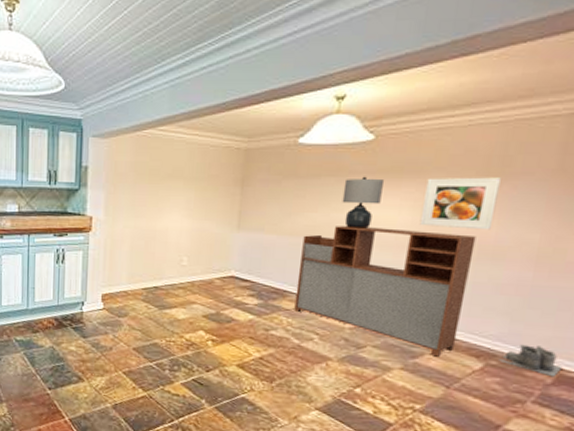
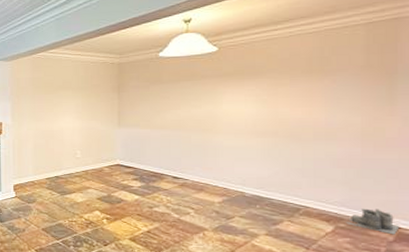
storage cabinet: present [294,226,476,357] -> none [171,119,310,223]
lamp: present [342,176,385,229] -> none [199,79,231,120]
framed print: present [419,177,501,230] -> none [263,74,322,116]

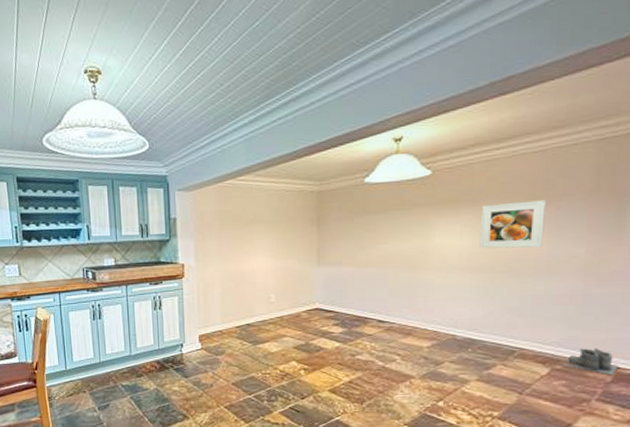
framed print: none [263,74,322,116] -> present [479,200,546,249]

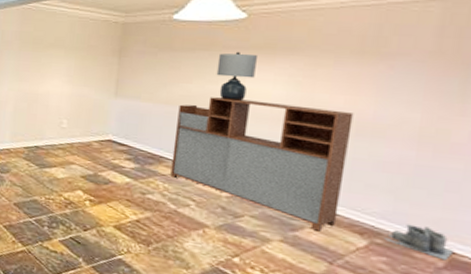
storage cabinet: none [376,253,530,366] -> present [170,97,354,232]
lamp: none [409,208,445,256] -> present [216,51,259,101]
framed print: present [479,200,546,249] -> none [294,55,376,108]

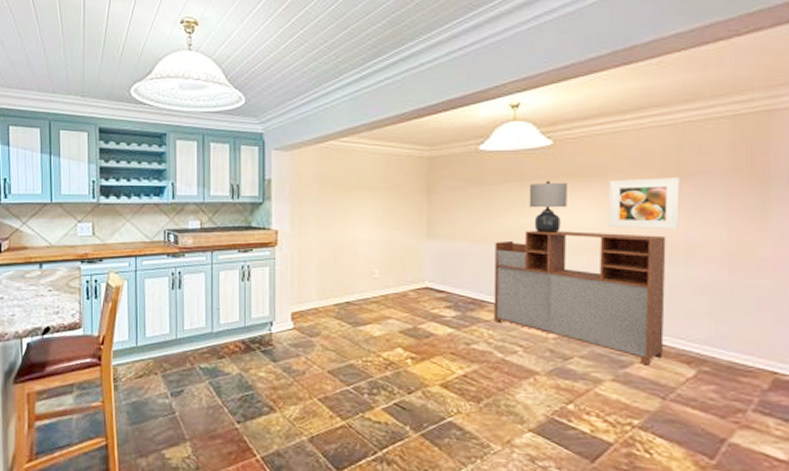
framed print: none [294,55,376,108] -> present [608,177,680,230]
boots: present [385,224,455,261] -> none [711,347,776,382]

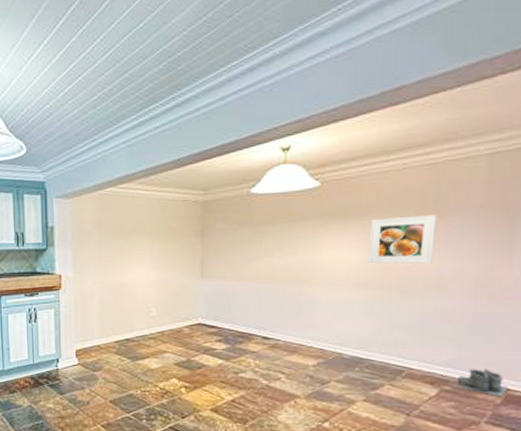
storage cabinet: present [494,231,666,365] -> none [260,268,420,387]
lamp: present [529,180,569,233] -> none [295,221,333,270]
boots: none [711,347,776,382] -> present [452,369,509,397]

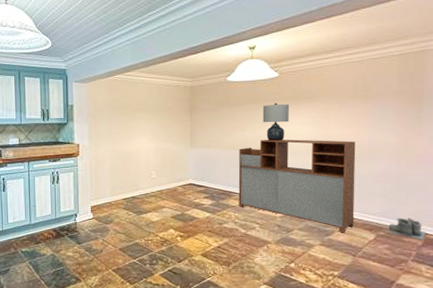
storage cabinet: none [260,268,420,387] -> present [238,139,356,233]
lamp: none [295,221,333,270] -> present [262,102,290,141]
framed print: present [368,215,436,265] -> none [317,99,365,137]

